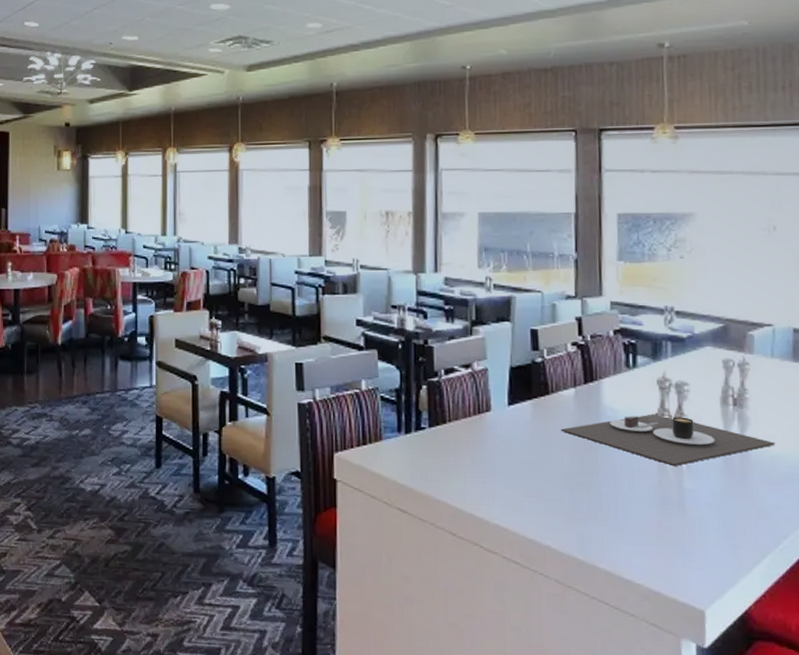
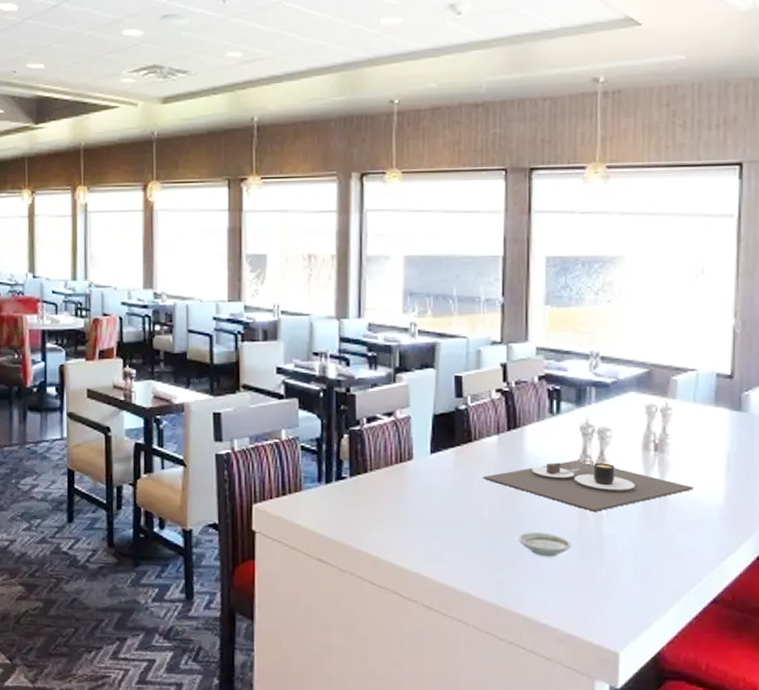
saucer: none [597,485,653,511] -> present [518,532,572,557]

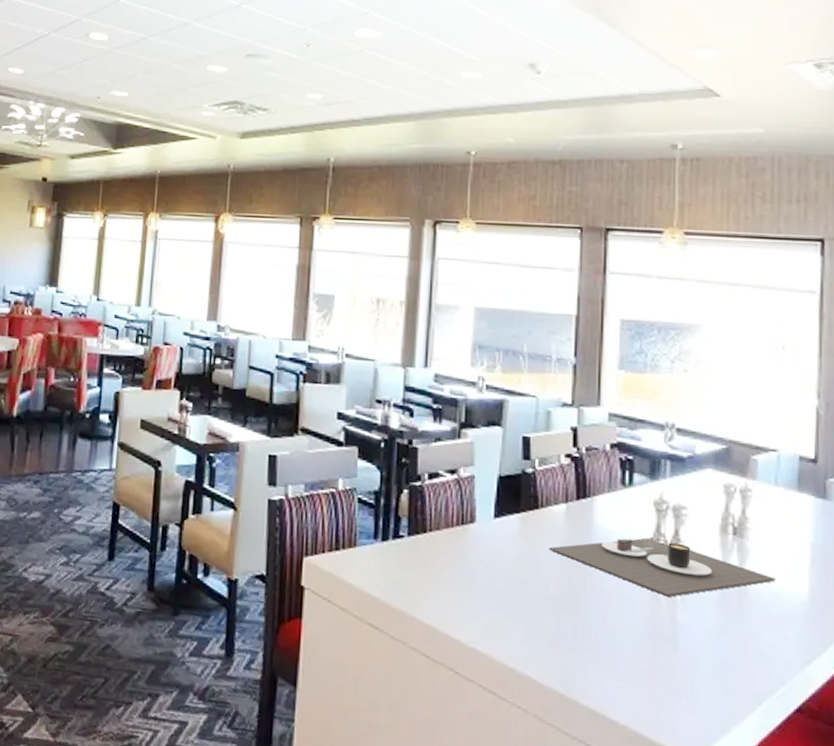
saucer: present [518,532,572,557] -> none [585,613,644,644]

